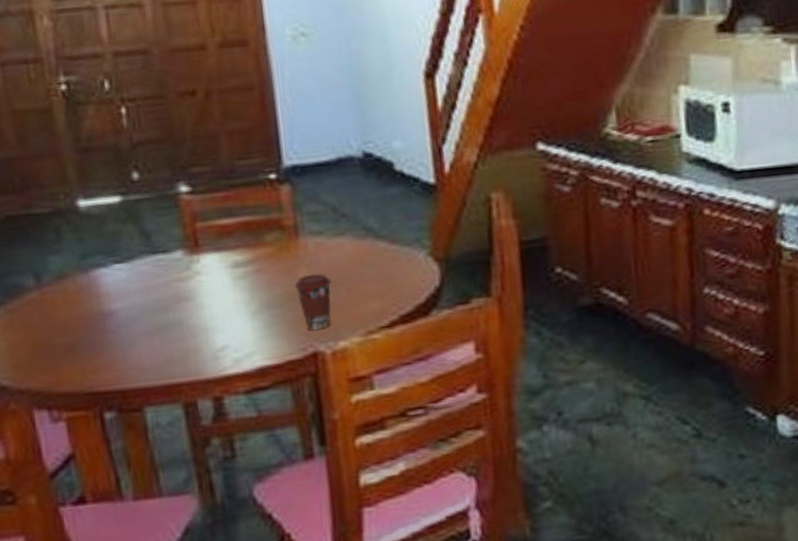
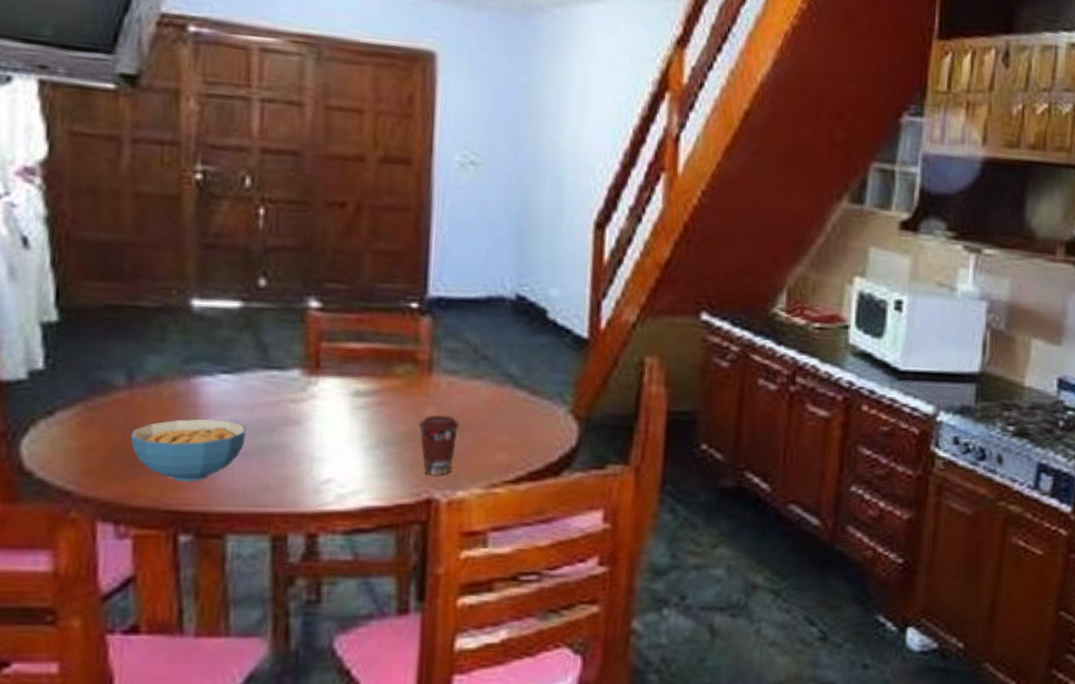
cereal bowl: none [47,305,146,366] -> present [130,418,246,482]

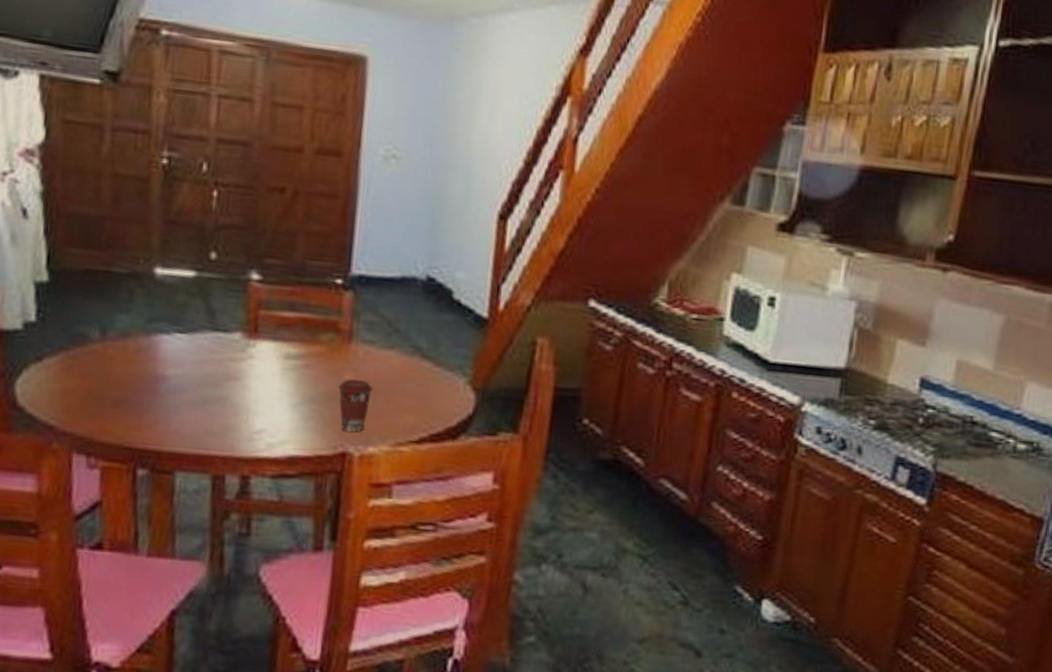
cereal bowl: present [130,418,246,482] -> none [102,370,195,425]

